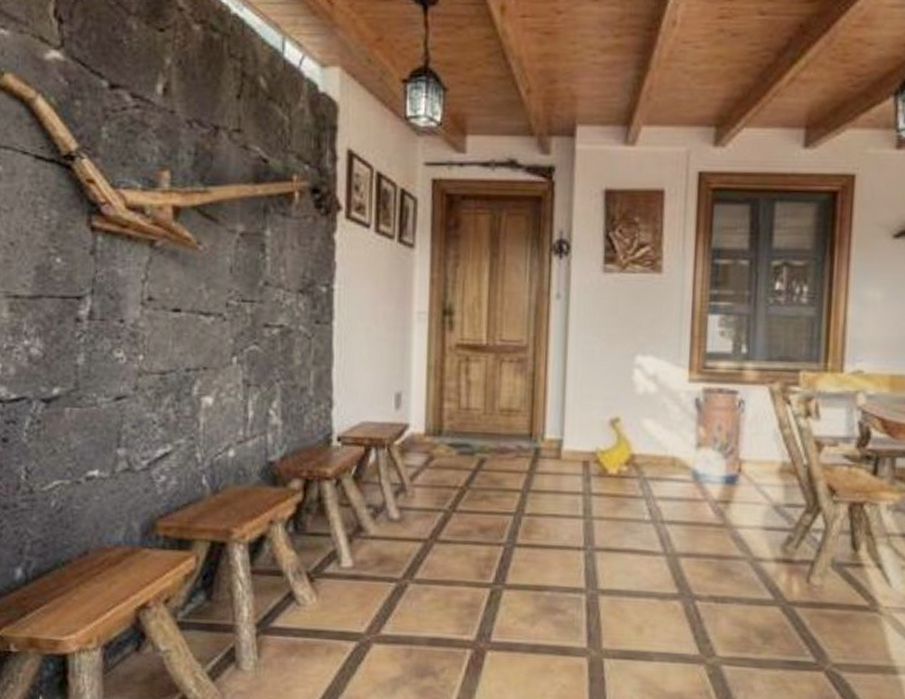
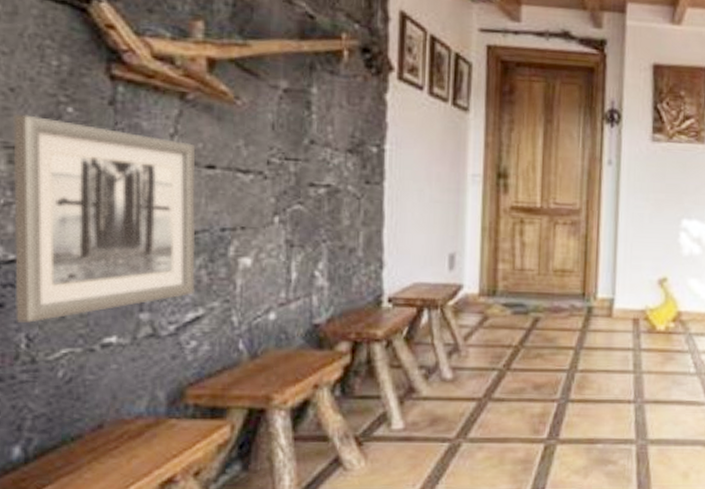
wall art: none [13,266,164,456] -> present [13,114,196,323]

